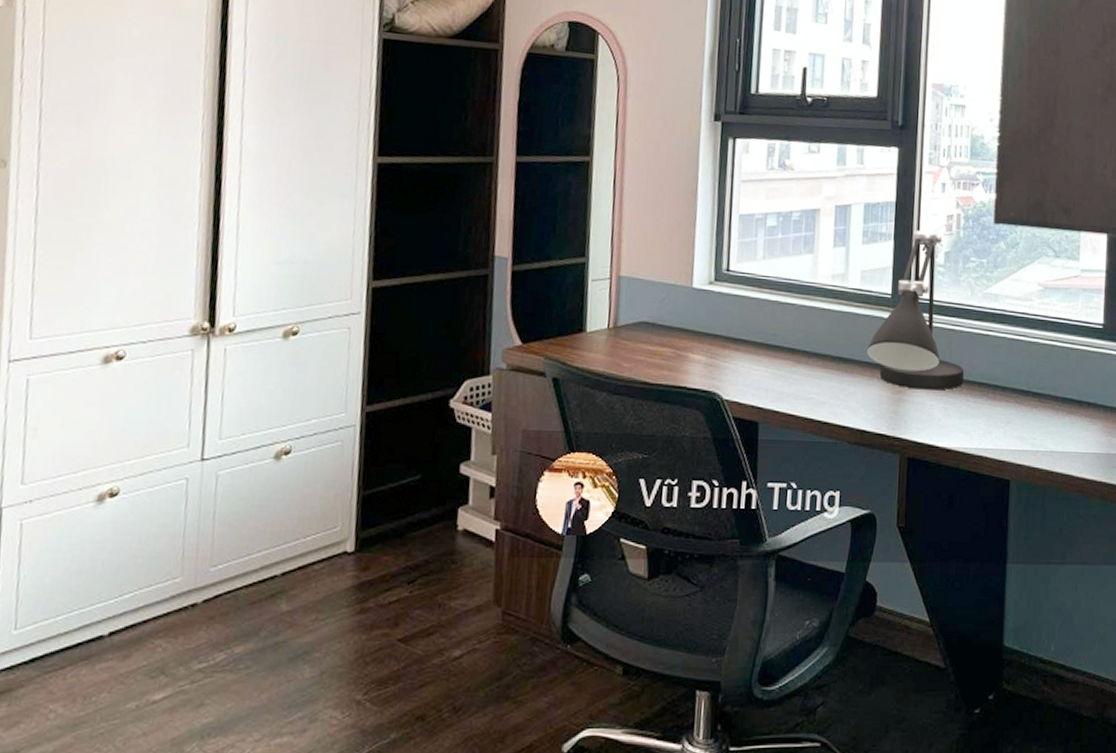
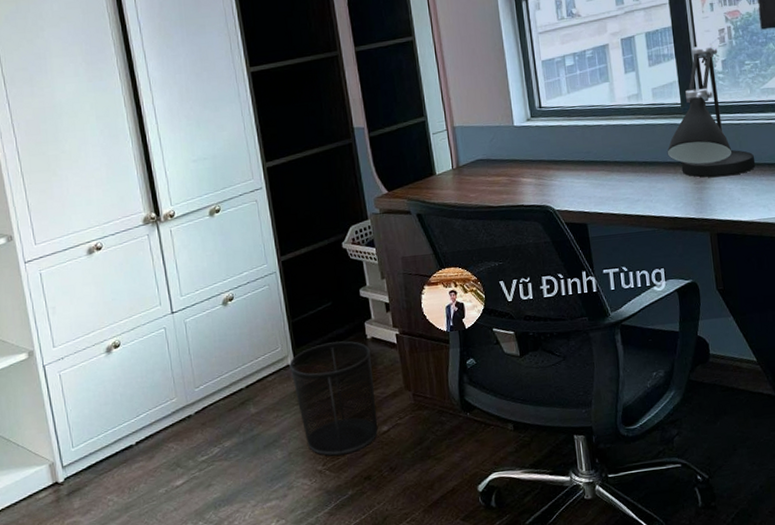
waste bin: none [347,529,459,683] -> present [289,341,379,456]

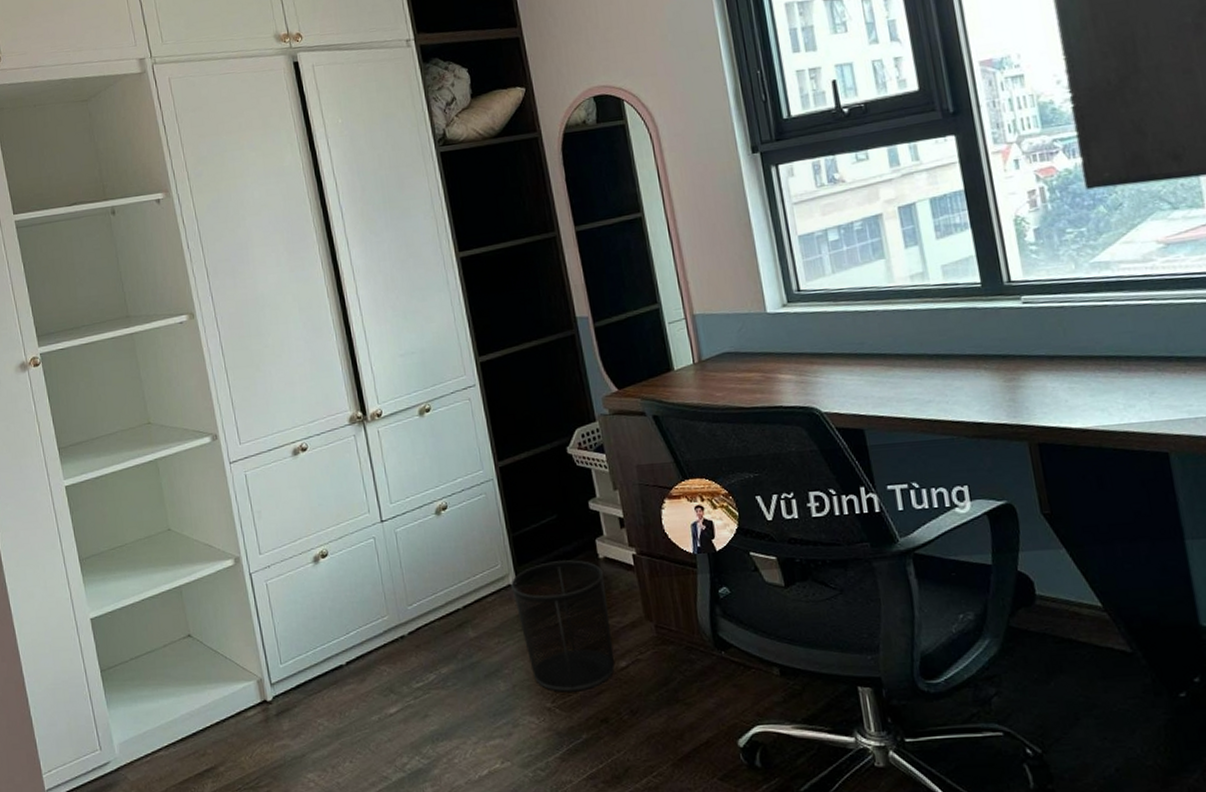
desk lamp: present [667,45,756,178] -> none [965,210,1088,374]

